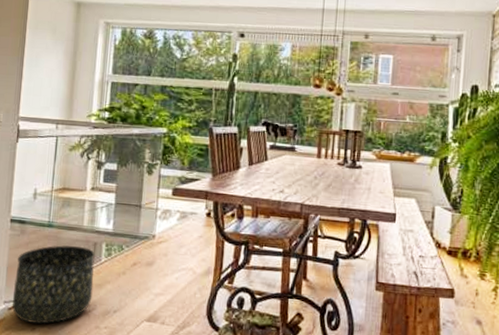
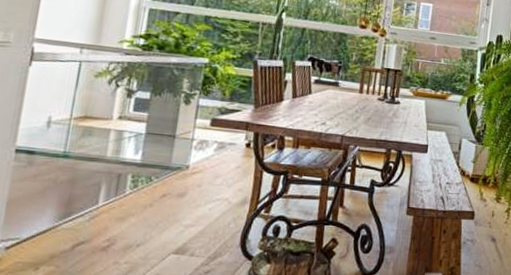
basket: present [12,245,95,324] -> none [11,177,119,264]

